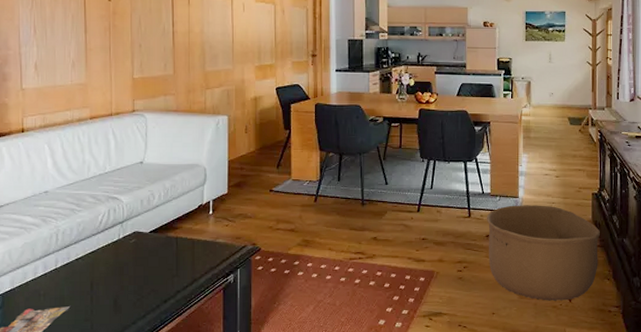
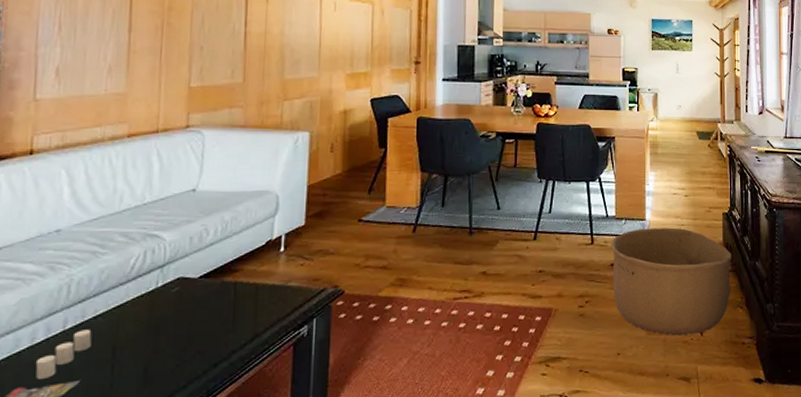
candle: none [38,268,76,304] -> present [35,329,92,381]

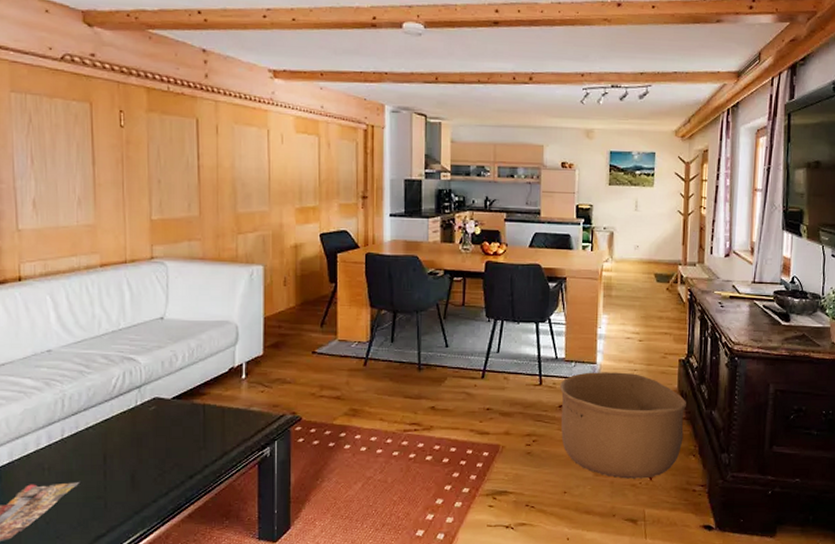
candle: present [35,329,92,381] -> none [42,439,86,480]

